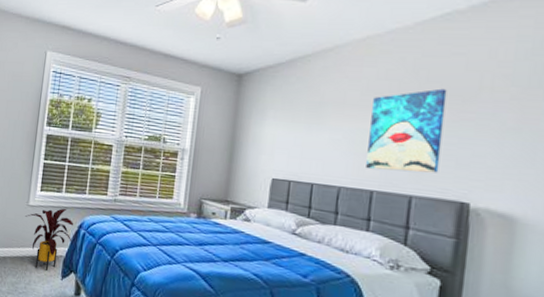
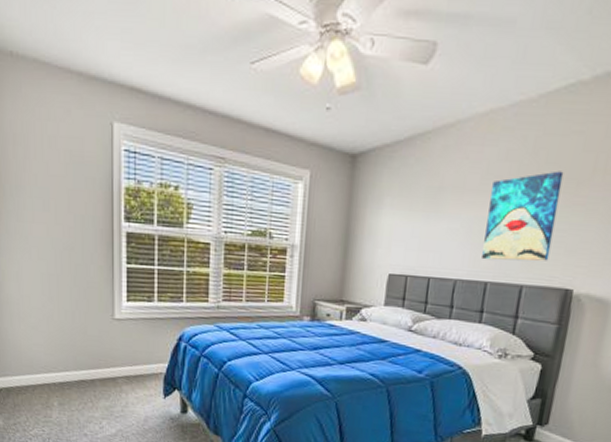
house plant: present [25,208,74,271] -> none [111,319,173,390]

